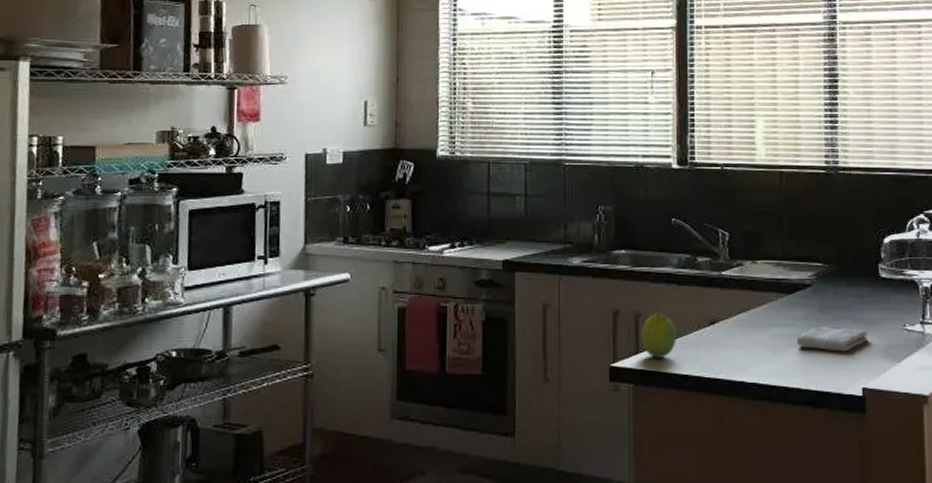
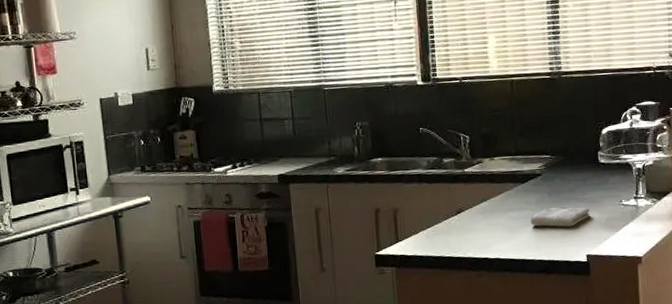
fruit: present [640,312,676,359] -> none [399,207,430,246]

